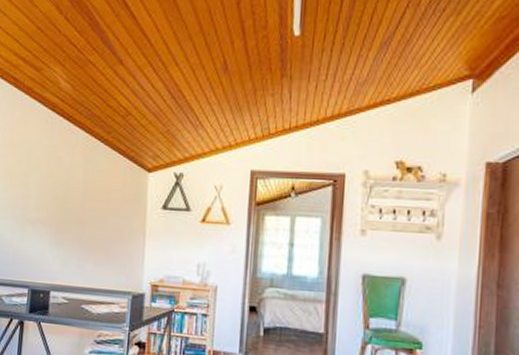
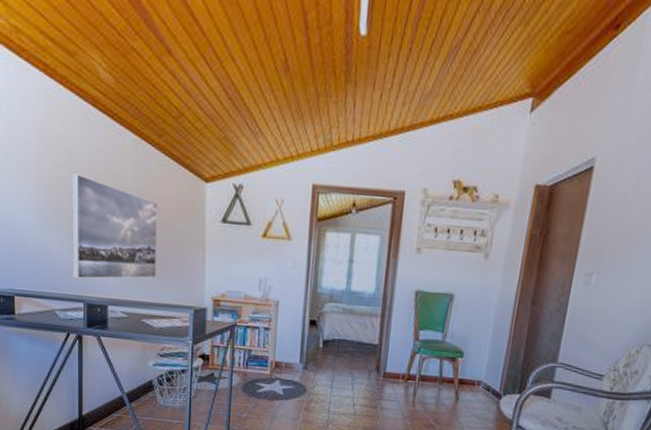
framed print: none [20,169,103,266] -> present [72,173,158,279]

